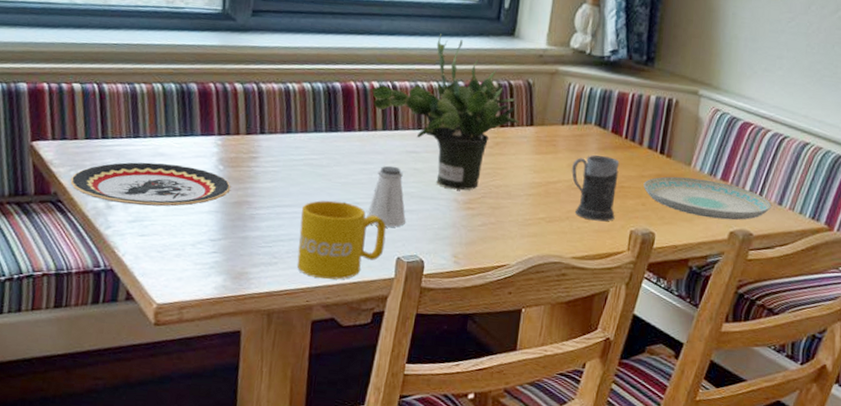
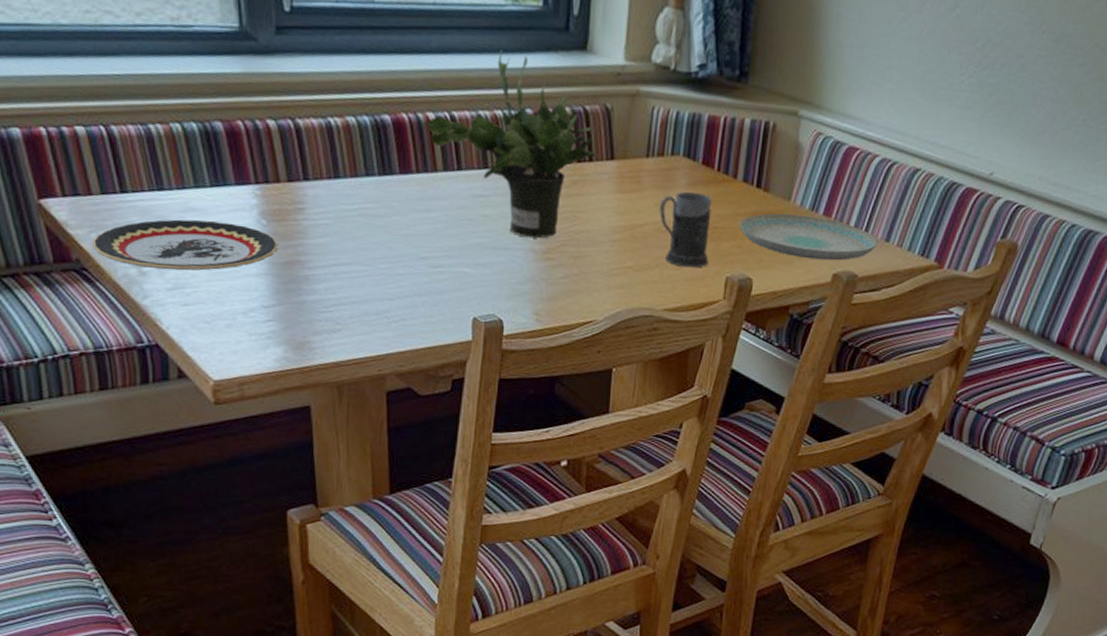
mug: present [297,200,387,280] -> none [361,256,459,346]
saltshaker: present [366,165,406,228] -> none [435,212,479,285]

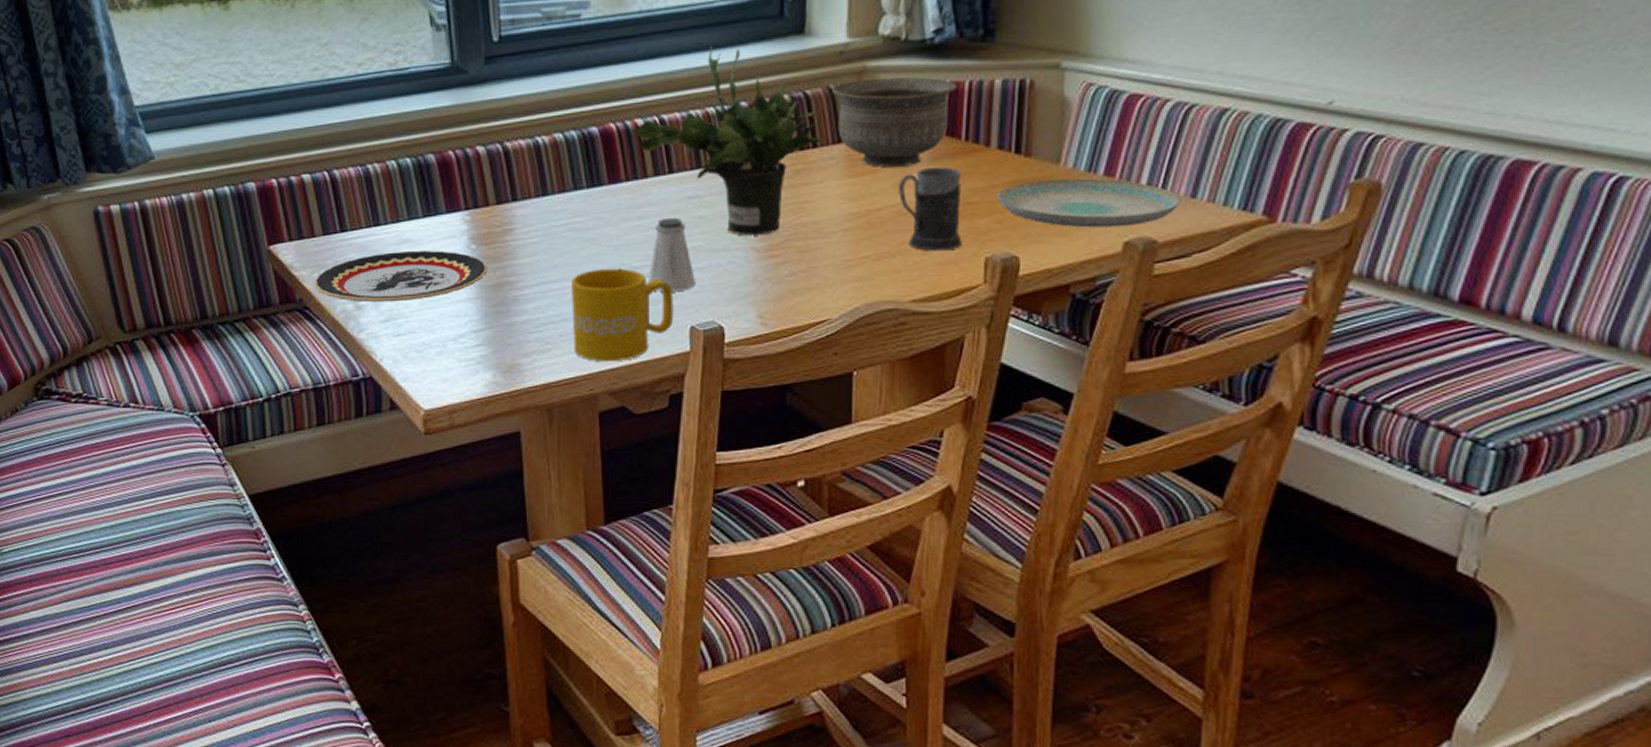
mug: none [361,256,459,346] -> present [570,268,674,362]
saltshaker: none [435,212,479,285] -> present [648,217,695,292]
bowl: none [608,102,715,189] -> present [831,77,958,167]

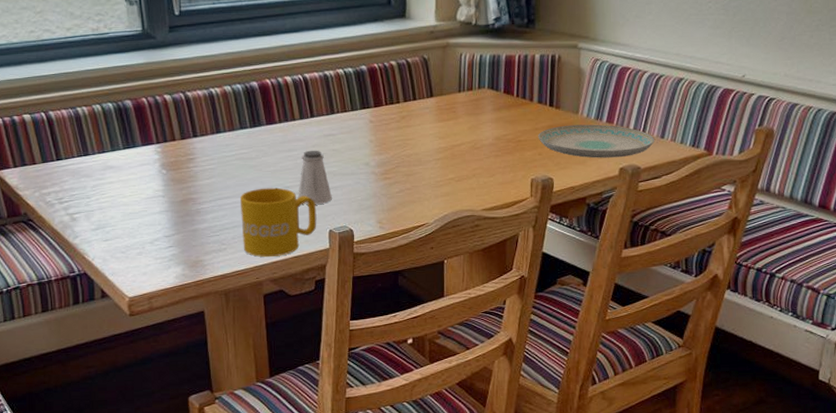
plate: present [314,251,488,303] -> none [36,175,176,215]
potted plant: present [635,46,824,236] -> none [285,24,421,164]
bowl: present [831,77,958,167] -> none [425,51,511,115]
mug: present [898,167,962,251] -> none [472,116,516,175]

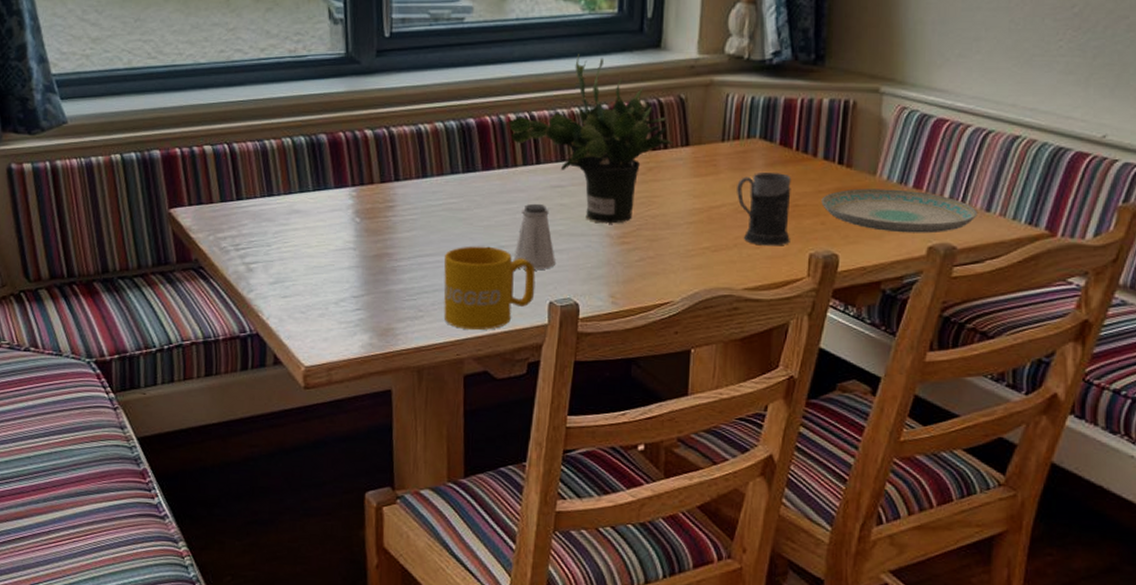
potted plant: none [285,24,421,164] -> present [508,54,674,224]
mug: none [472,116,516,175] -> present [737,173,791,246]

